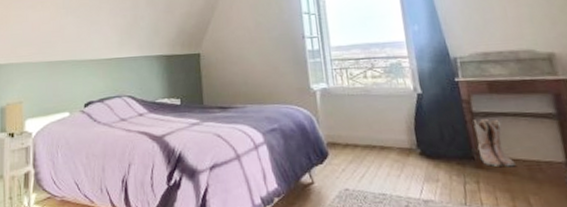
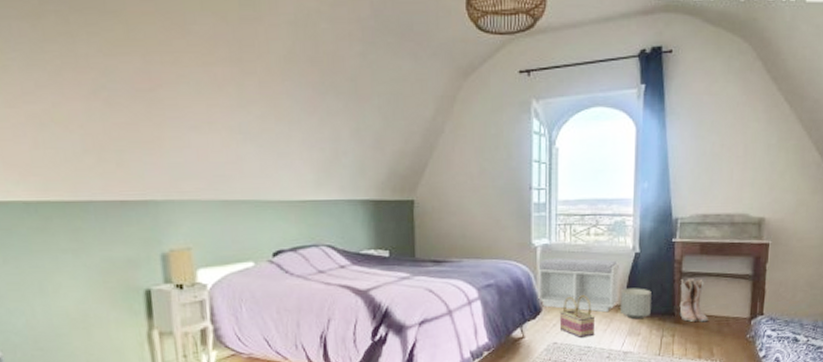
bench: none [318,100,408,157] -> present [537,257,619,313]
basket: none [347,138,387,184] -> present [559,295,596,337]
planter: none [409,130,447,164] -> present [621,288,651,320]

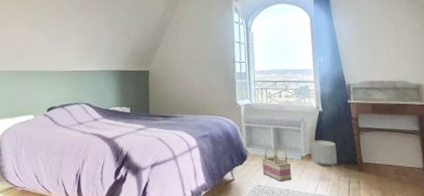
boots: present [679,278,708,322] -> none [359,133,387,171]

